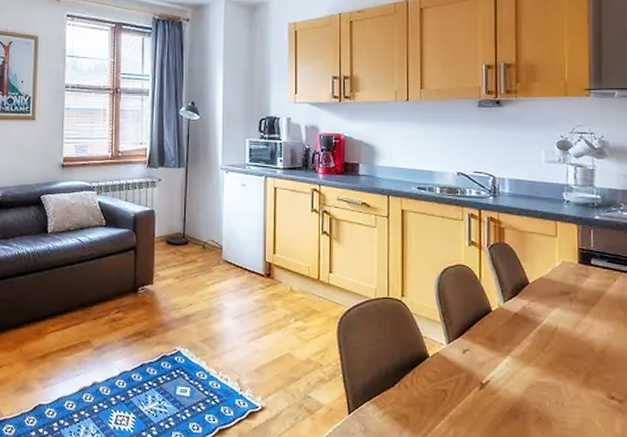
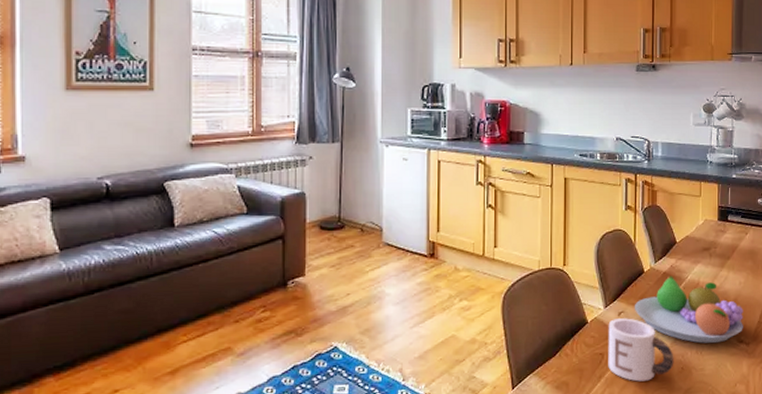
mug: none [452,356,530,426] -> present [608,318,674,382]
fruit bowl: none [480,317,615,396] -> present [634,276,743,344]

